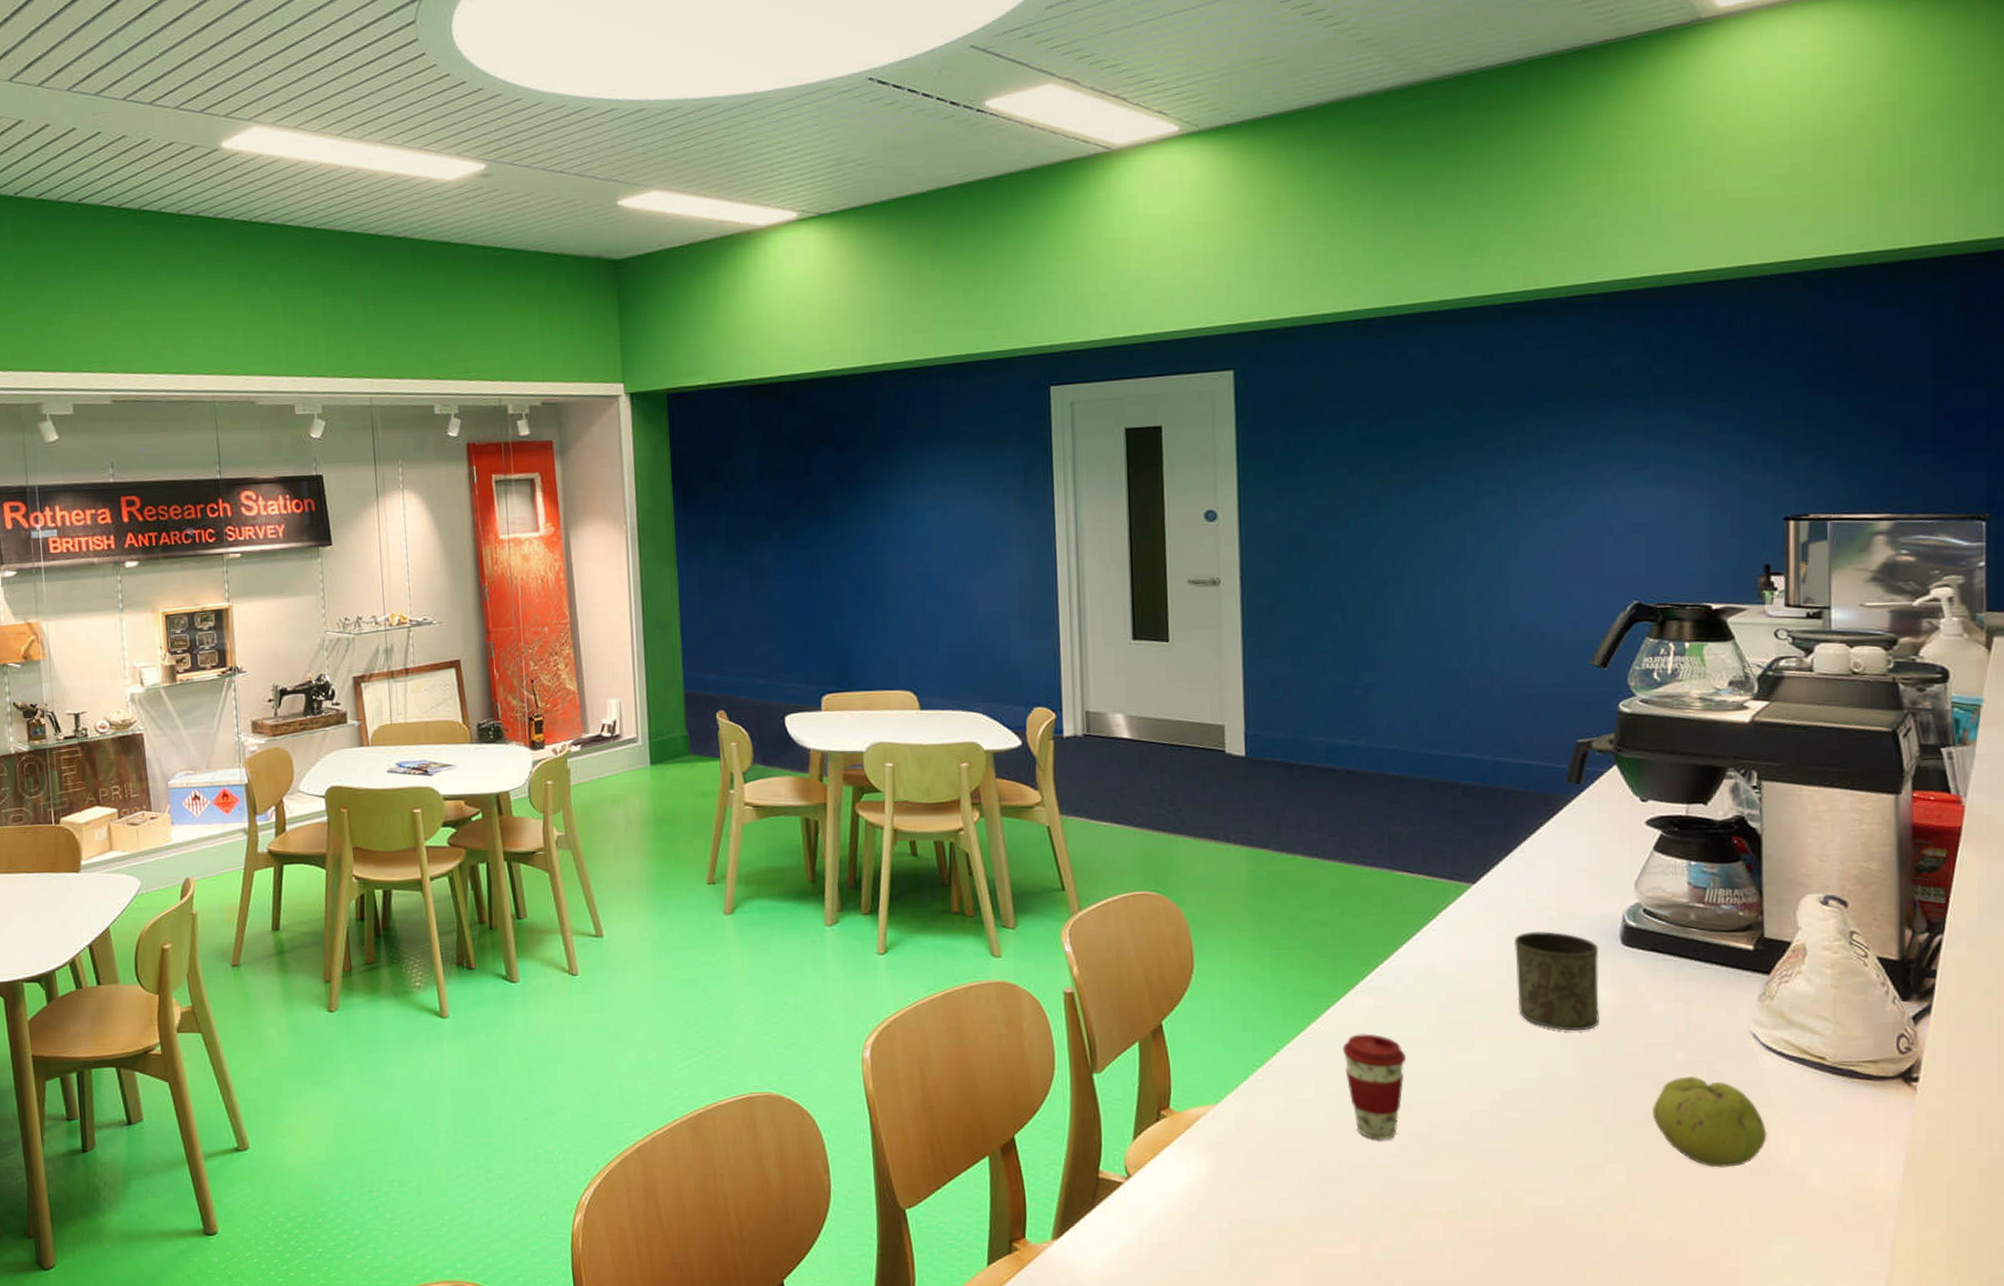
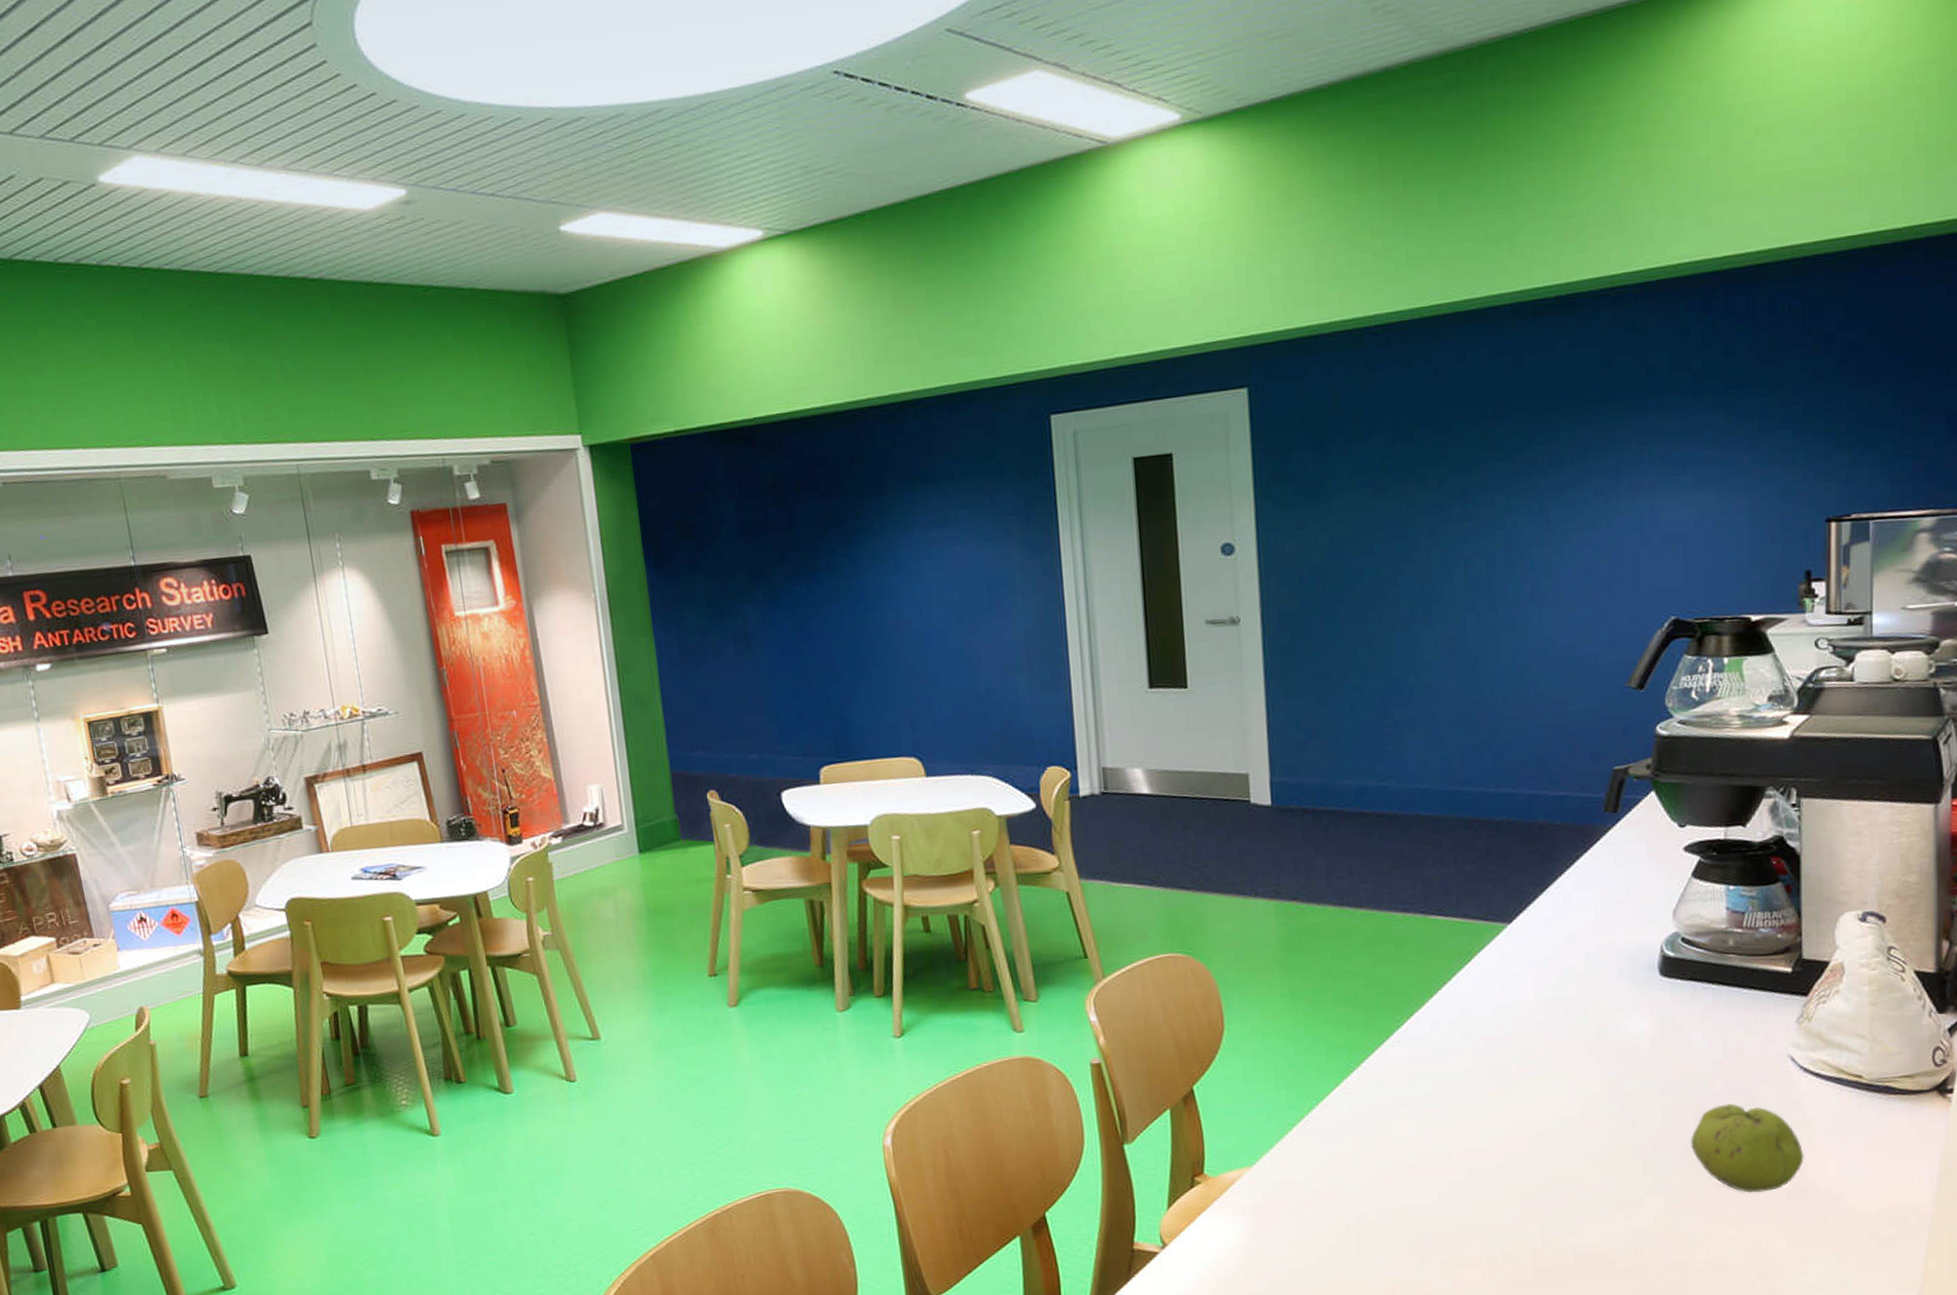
coffee cup: present [1342,1033,1407,1140] -> none [1378,1083,1444,1190]
cup: present [1513,931,1599,1031] -> none [1550,967,1638,1068]

